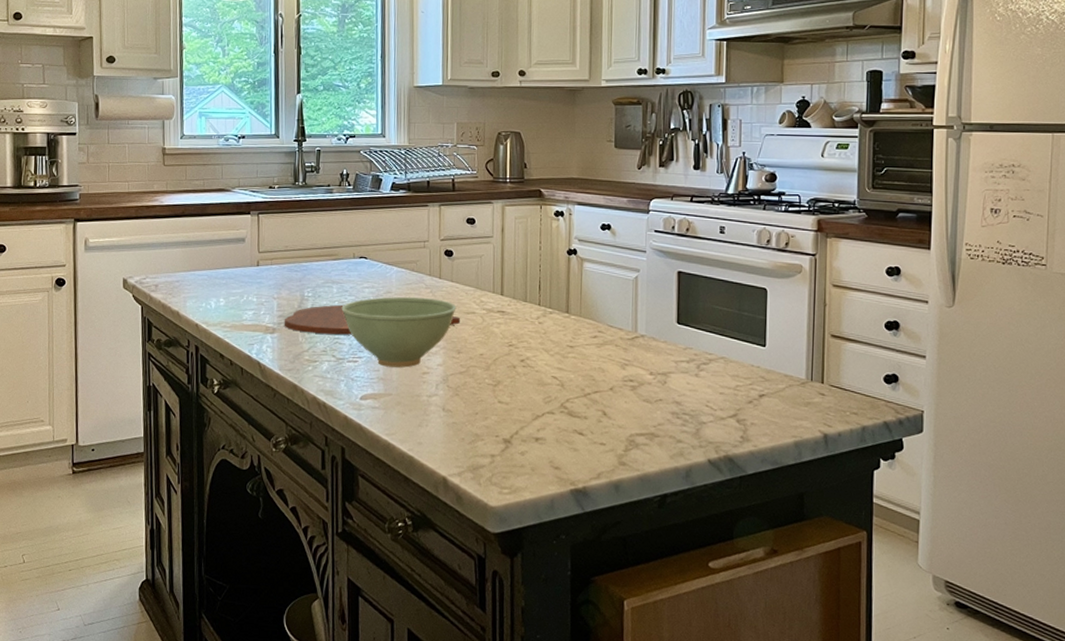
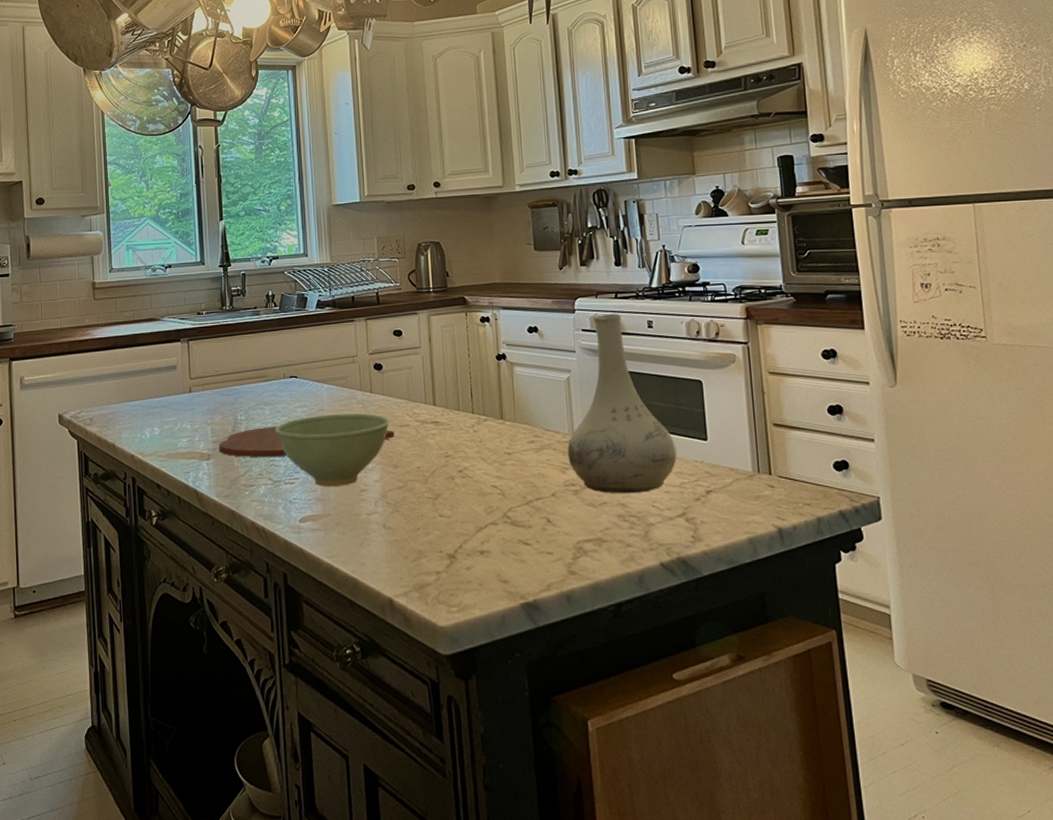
vase: none [629,216,735,393] -> present [567,313,677,494]

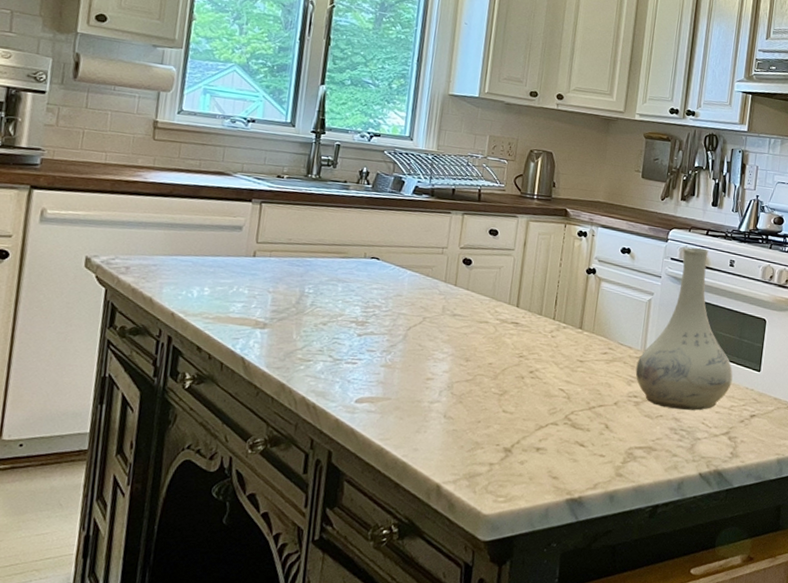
cutting board: present [218,426,395,457] -> none [277,303,473,336]
bowl: present [275,413,390,487] -> none [345,300,470,373]

